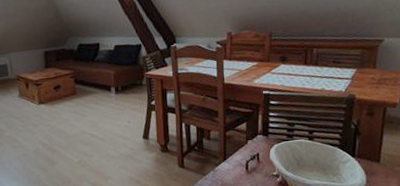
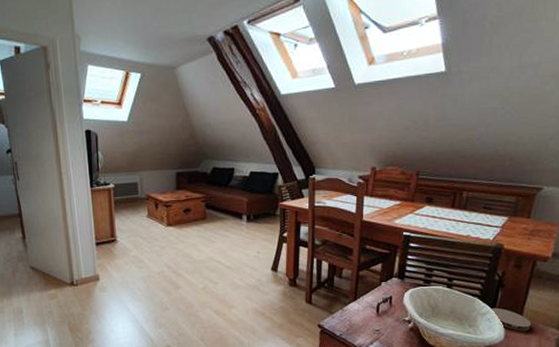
coaster: none [349,155,389,175] -> present [489,307,532,331]

